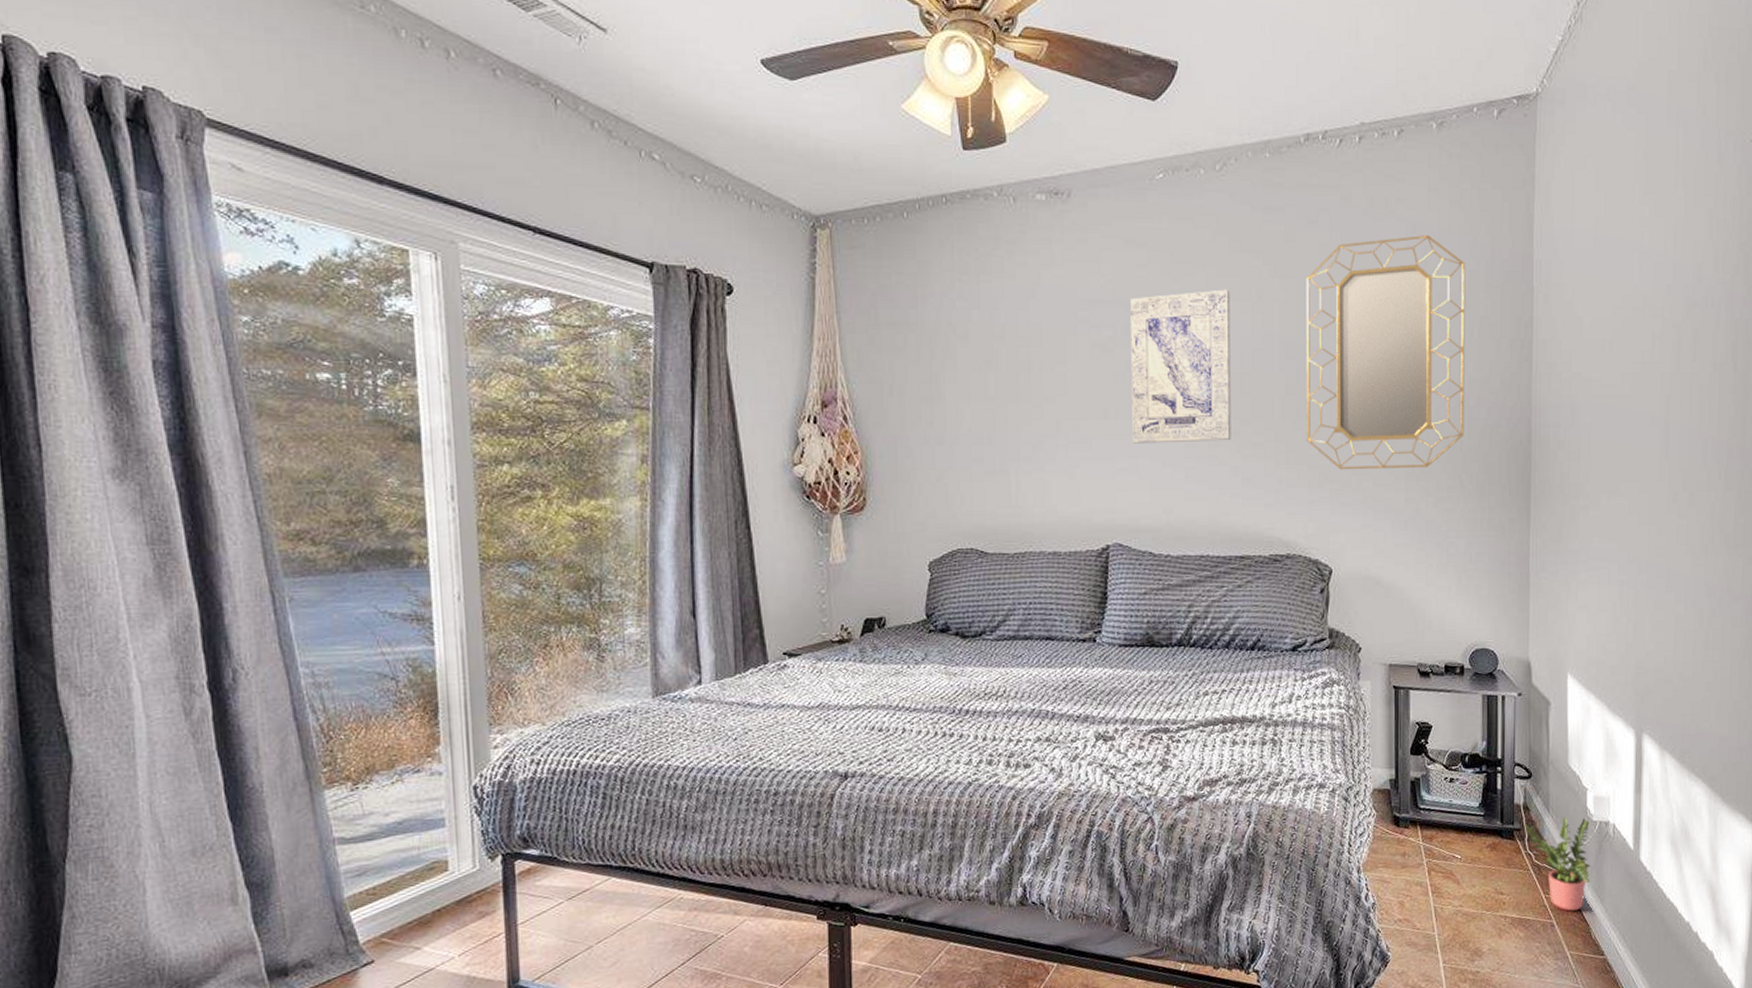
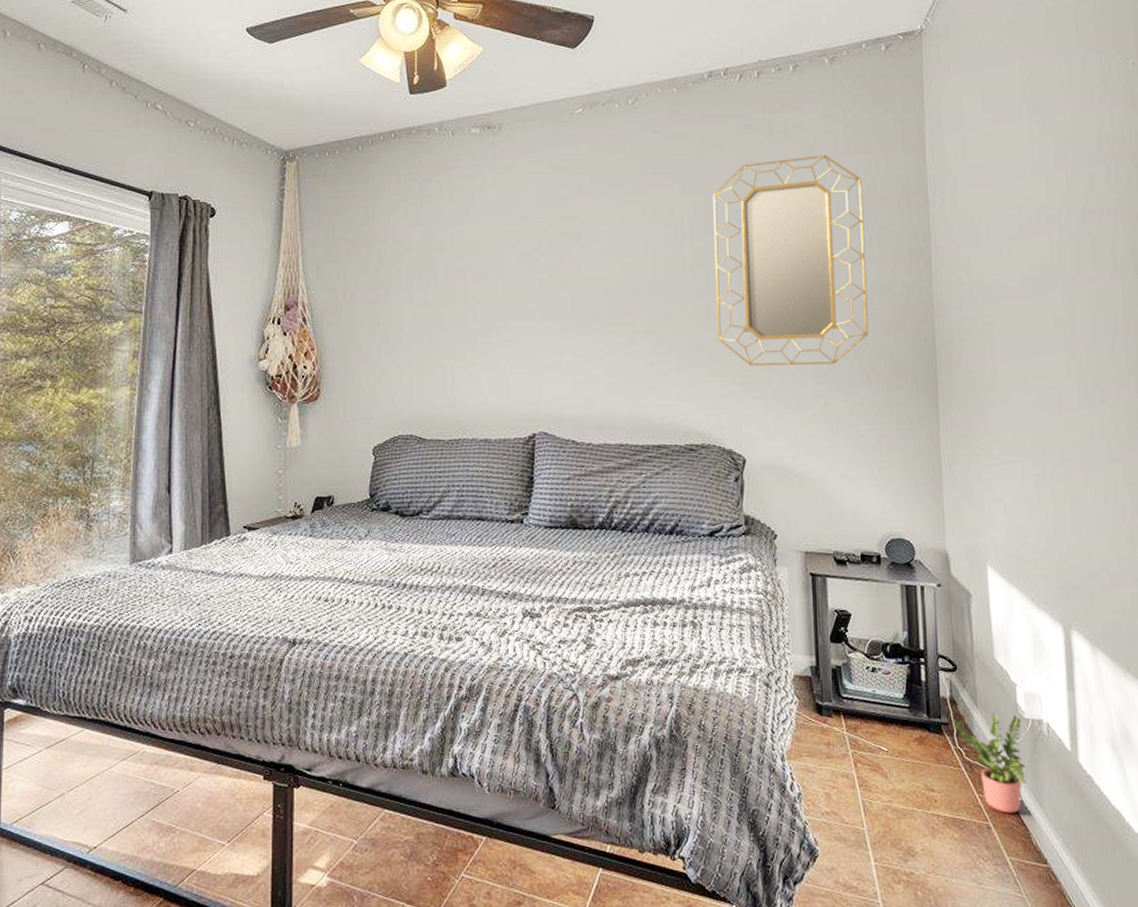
wall art: present [1130,289,1231,444] -> none [554,205,647,342]

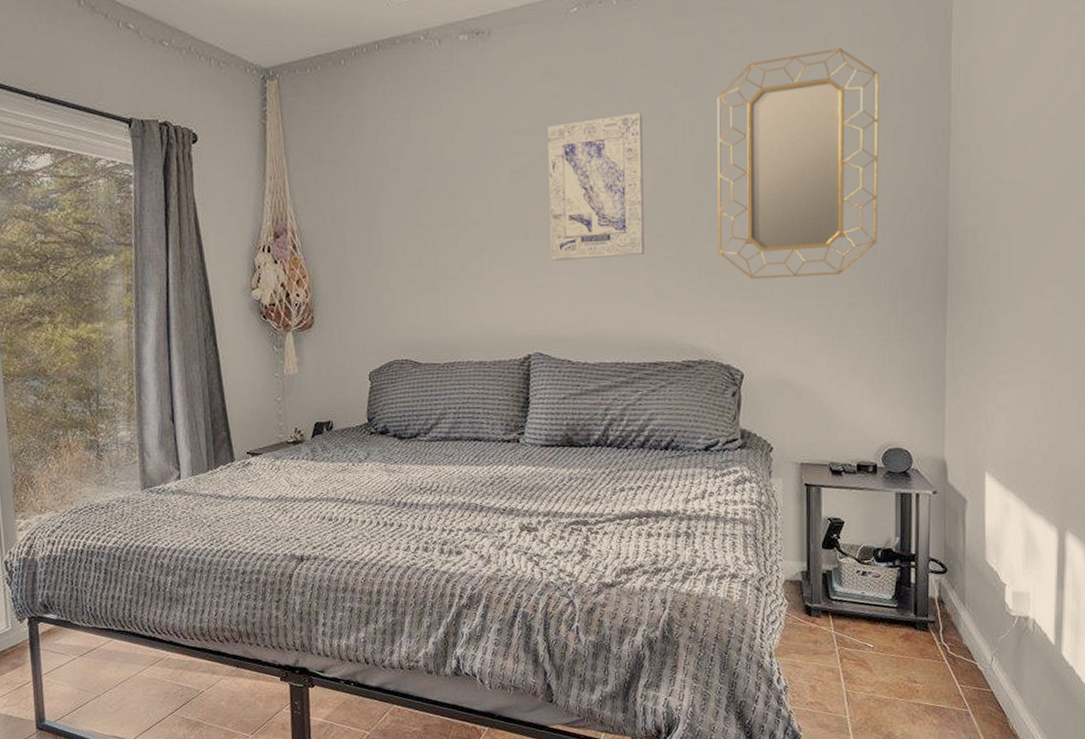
wall art: none [554,205,647,342] -> present [548,112,645,261]
potted plant: present [951,713,1026,813] -> none [938,611,1008,702]

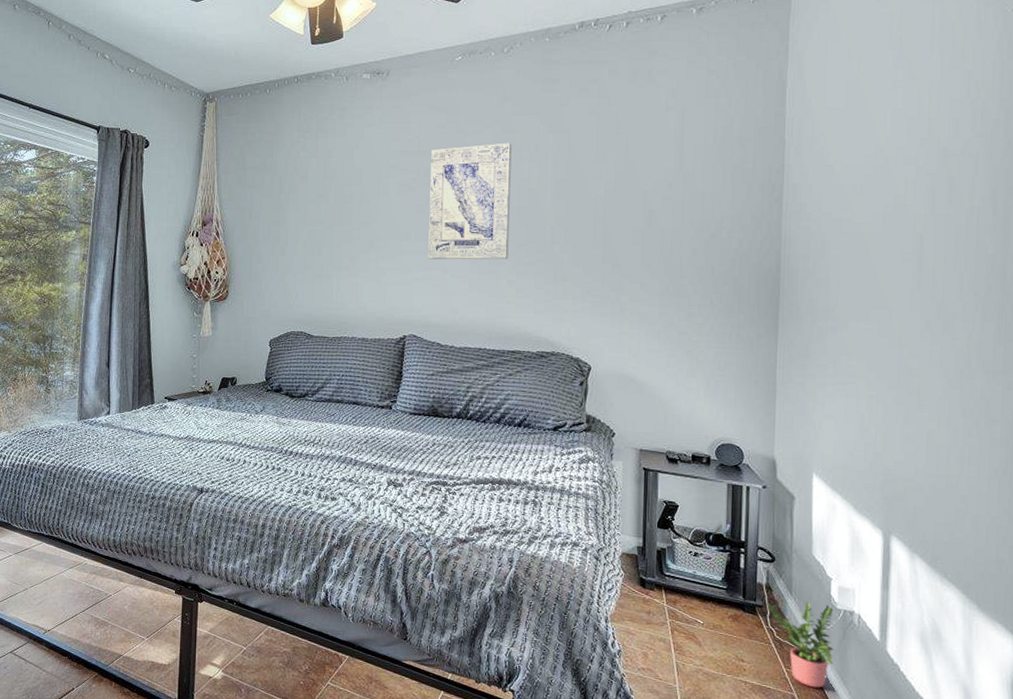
home mirror: present [717,48,880,280] -> none [572,99,721,288]
potted plant: none [938,611,1008,702] -> present [766,601,834,688]

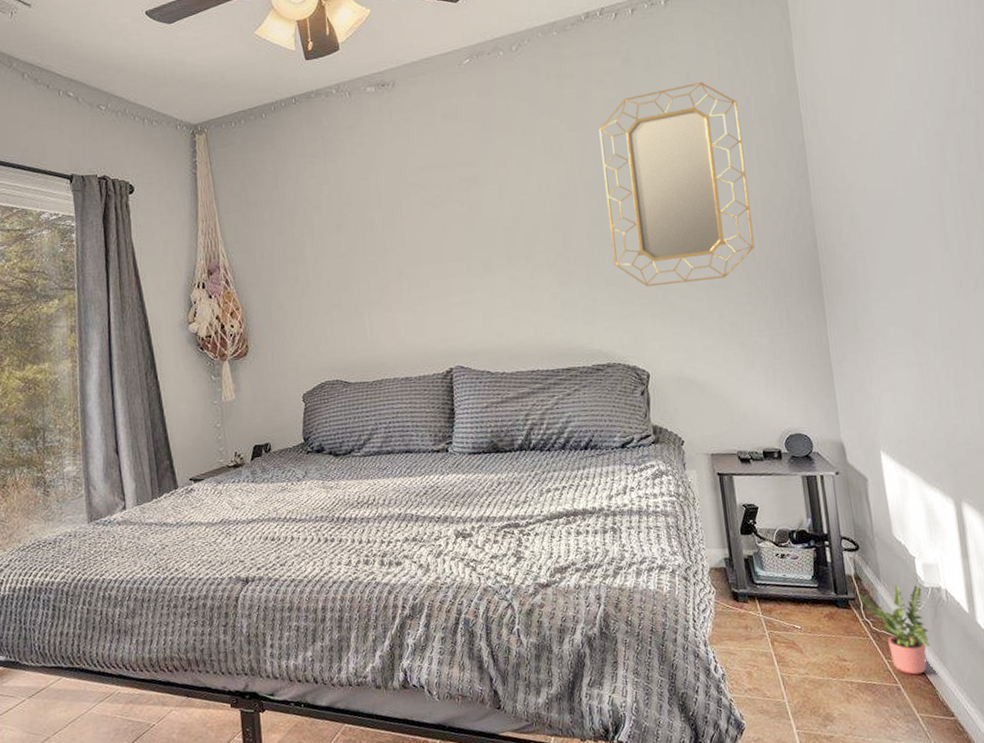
wall art: present [428,142,512,260] -> none [451,145,548,281]
home mirror: none [572,99,721,288] -> present [598,82,755,287]

